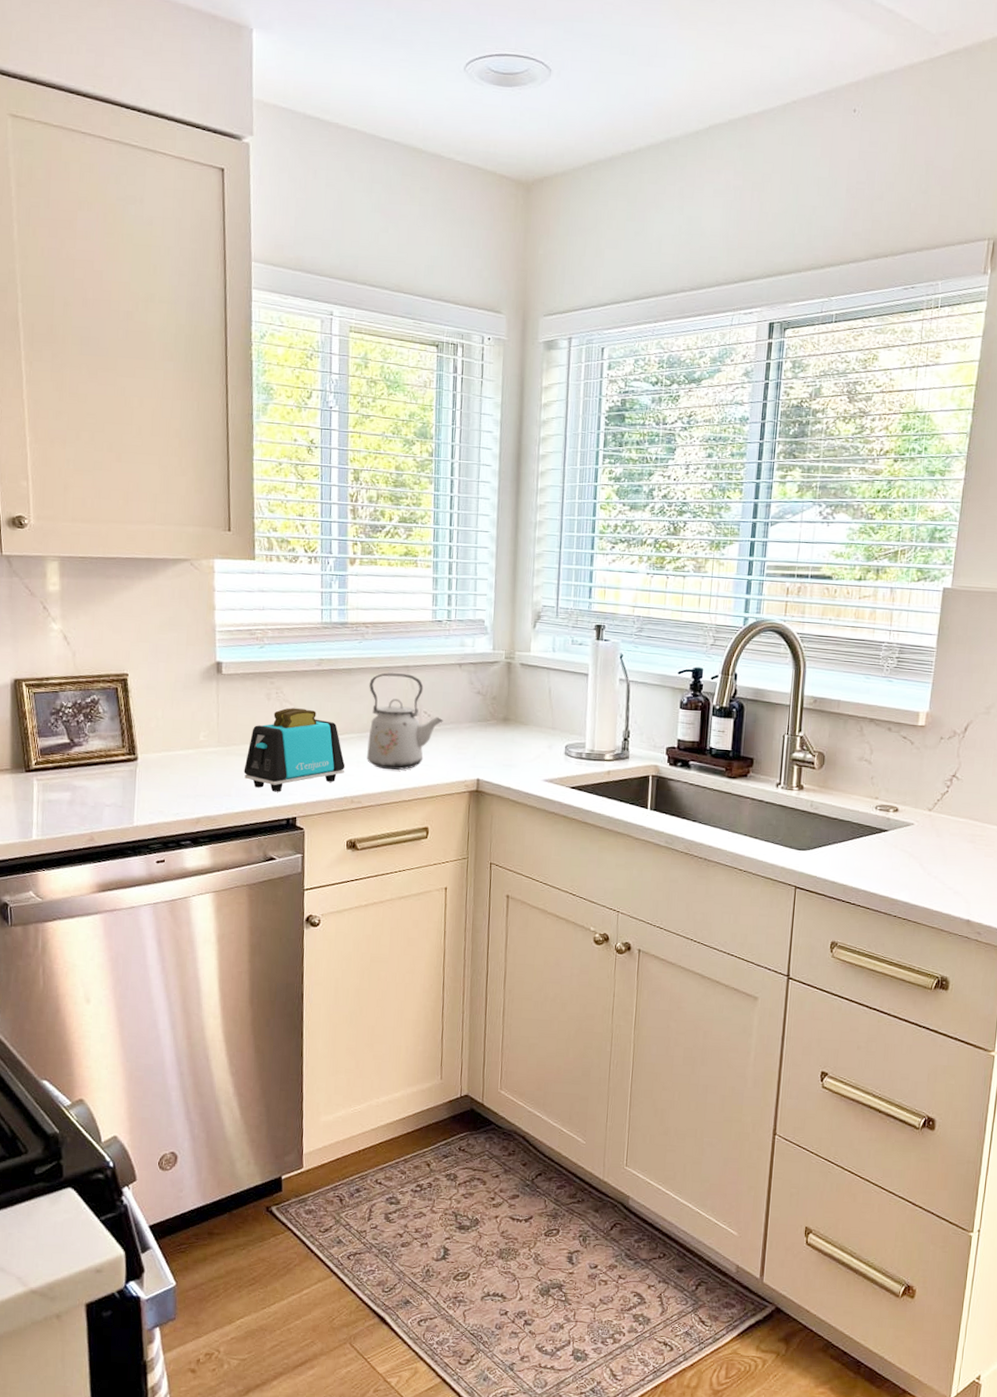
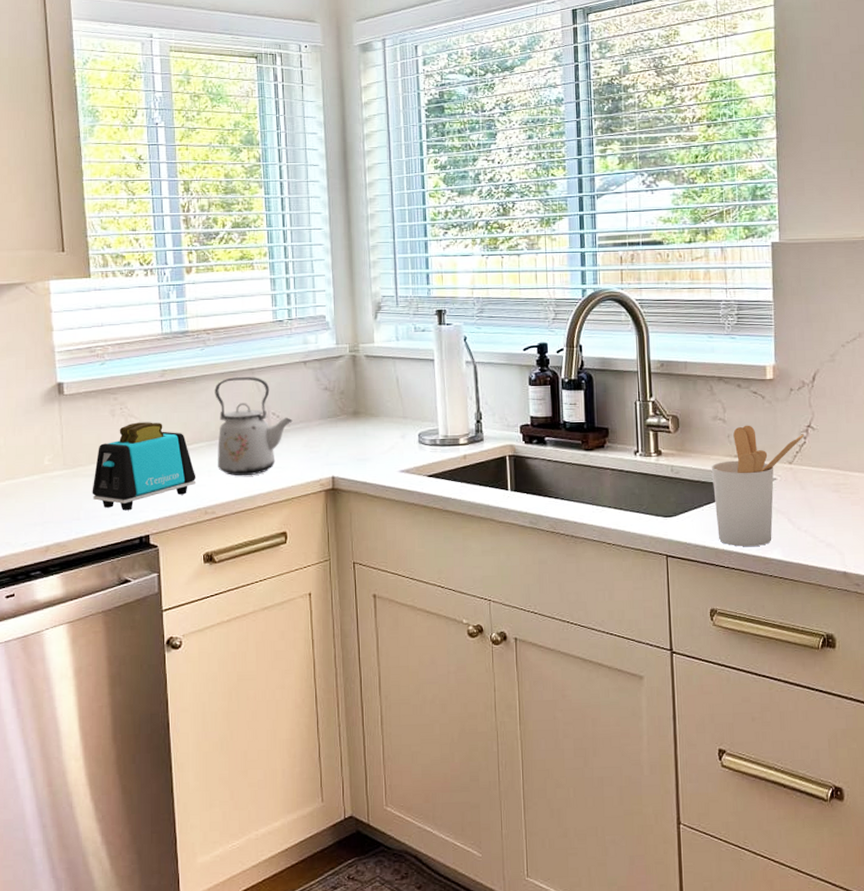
utensil holder: none [848,768,948,887] -> present [711,425,804,546]

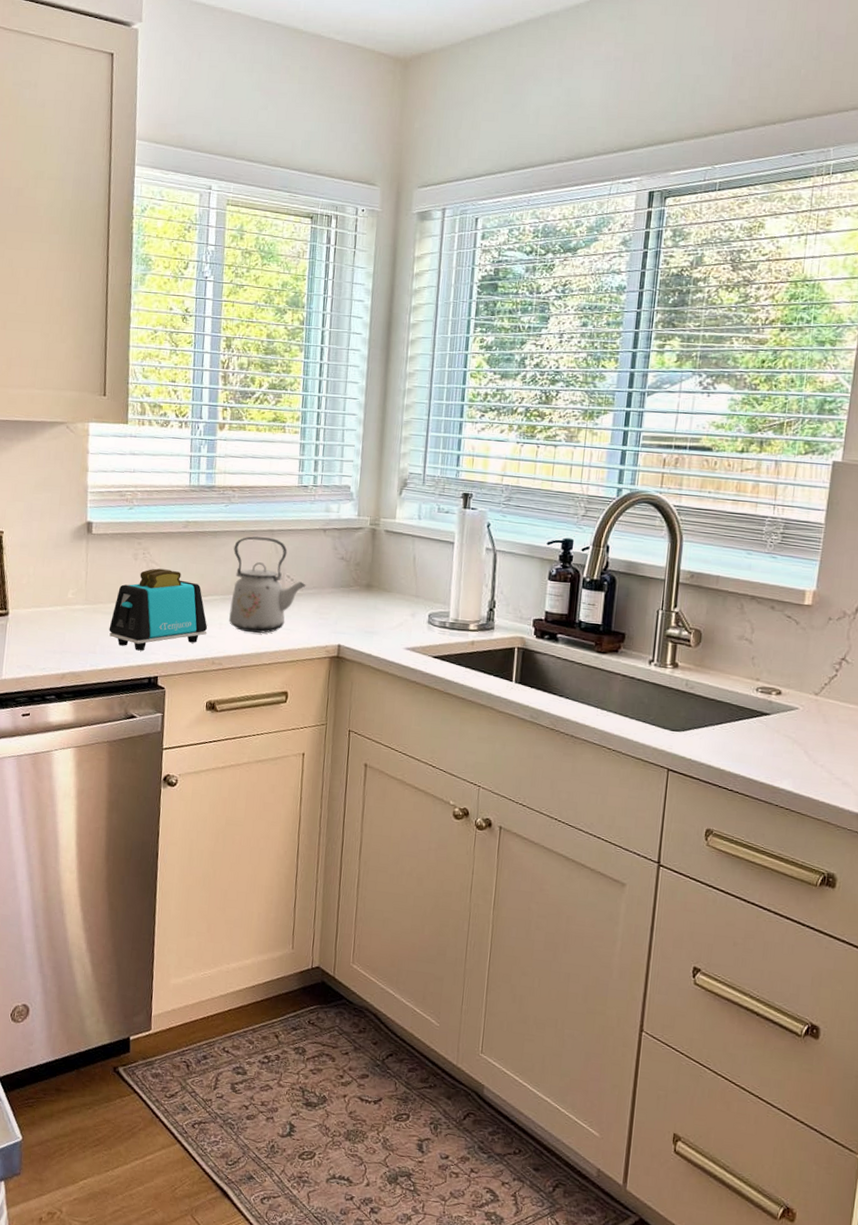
utensil holder: present [711,425,804,546] -> none [726,649,837,774]

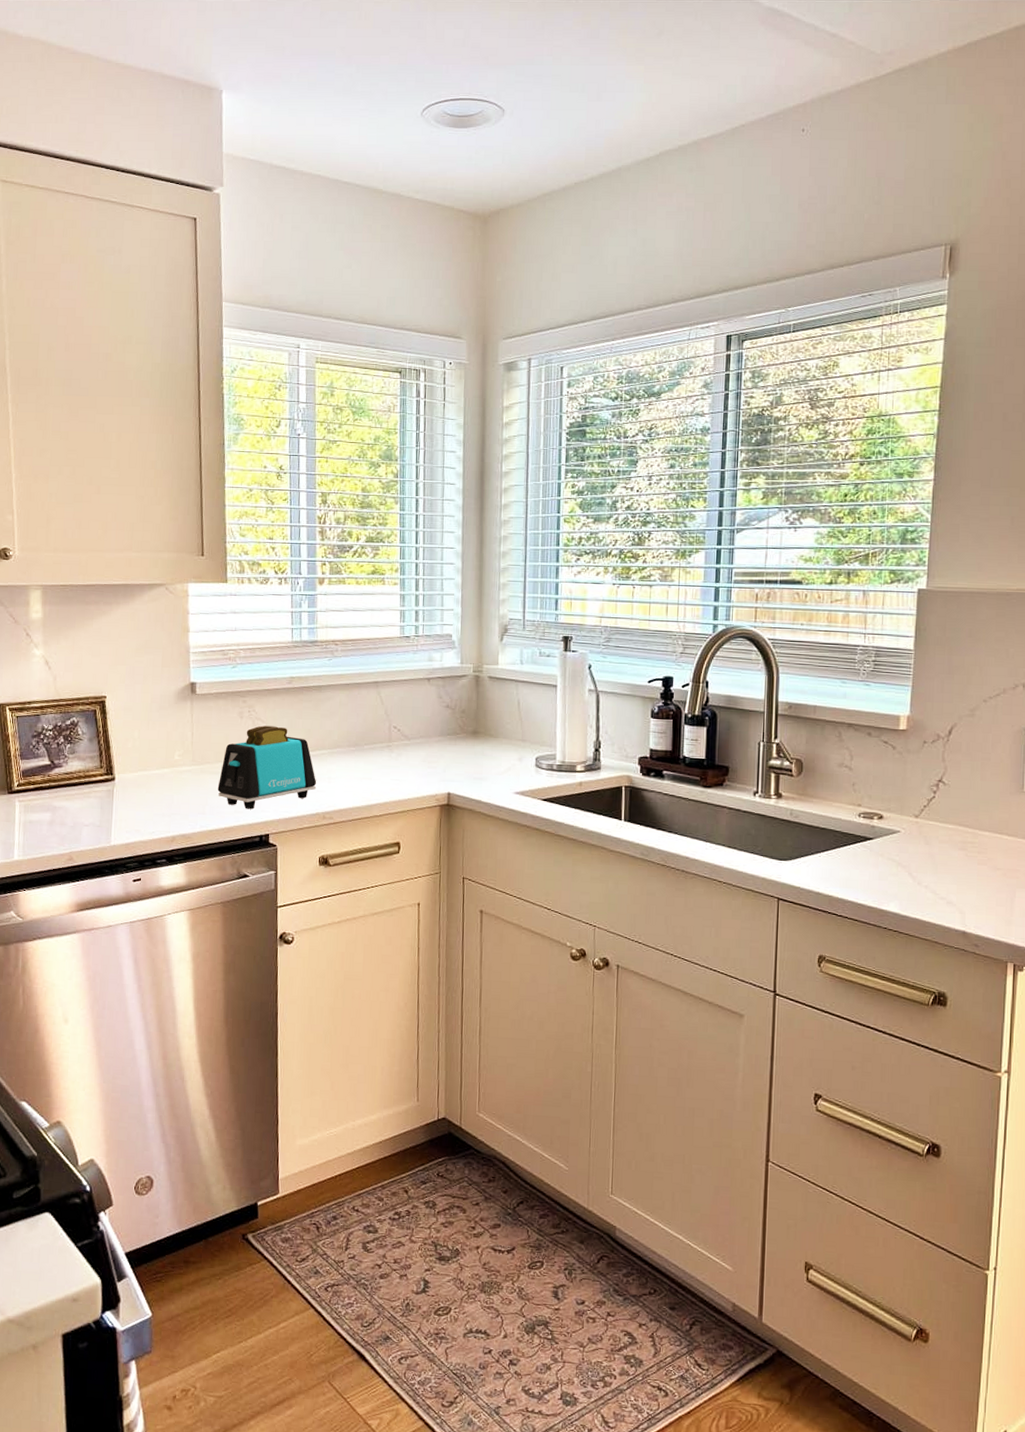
kettle: present [229,536,306,633] -> none [338,689,413,786]

